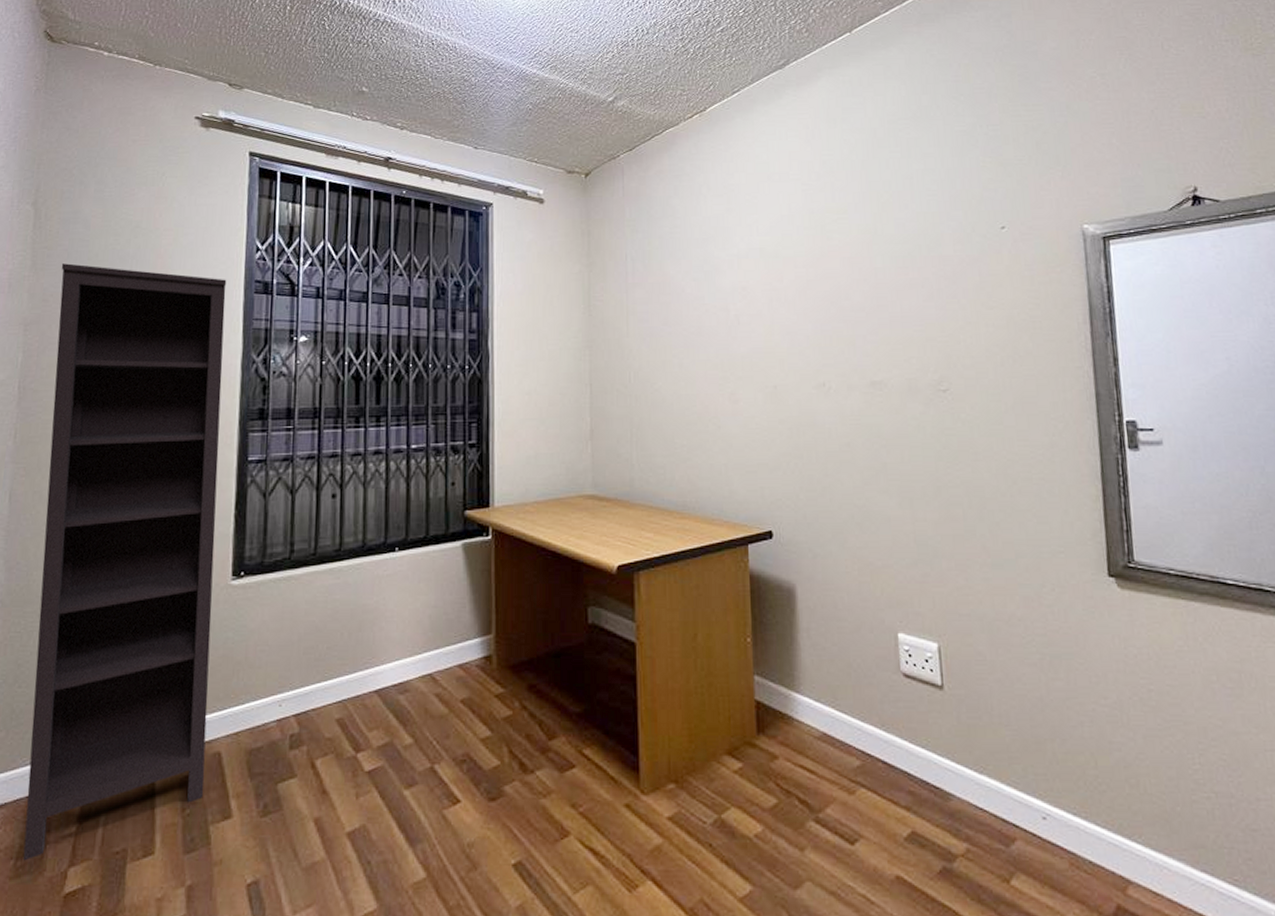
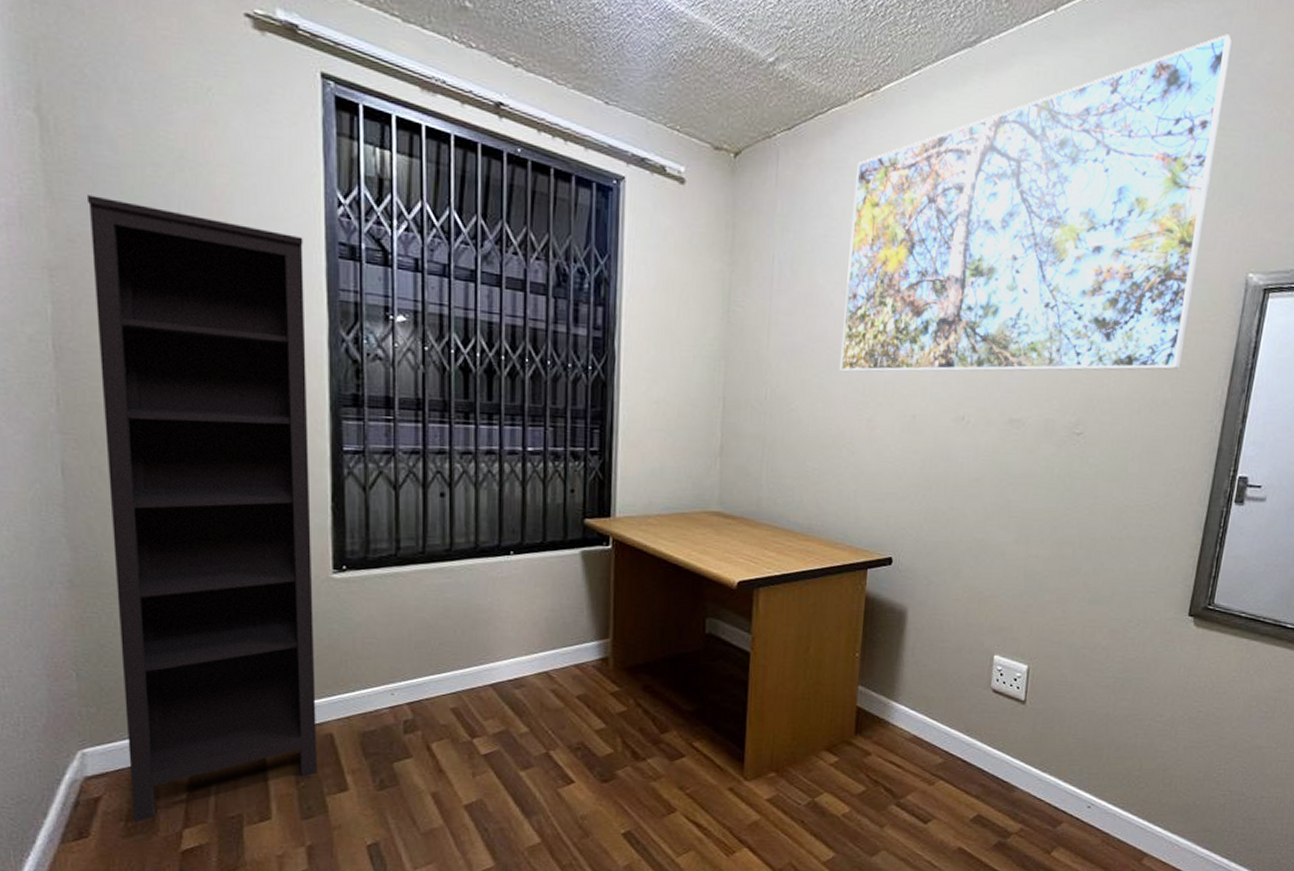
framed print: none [693,31,1035,351] -> present [839,34,1232,372]

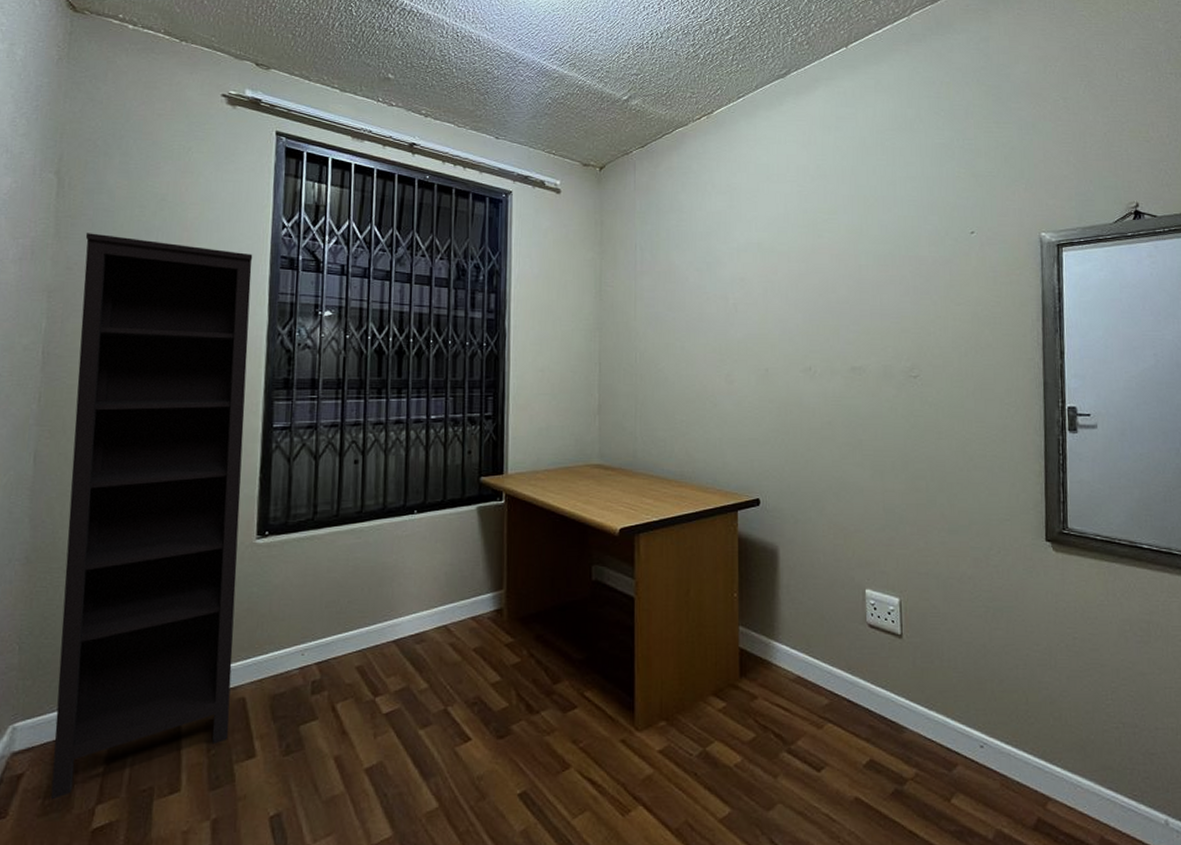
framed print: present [839,34,1232,372] -> none [697,54,996,335]

